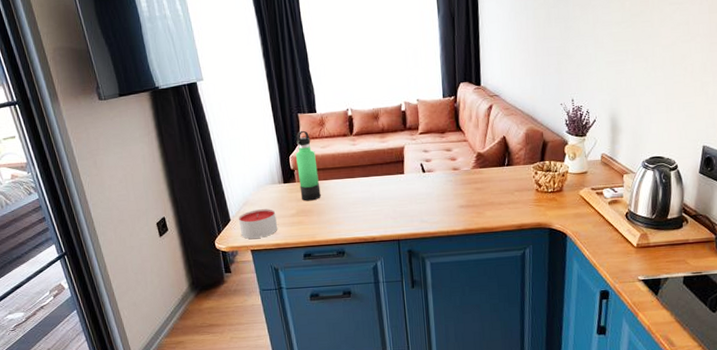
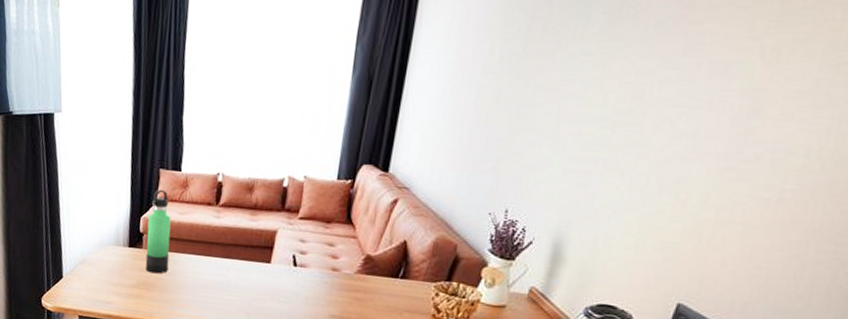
candle: present [238,209,278,239] -> none [71,271,114,304]

